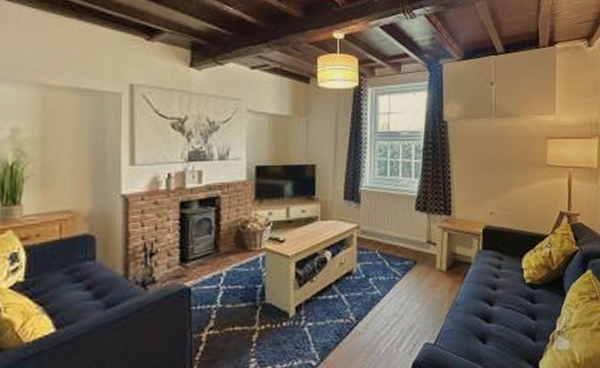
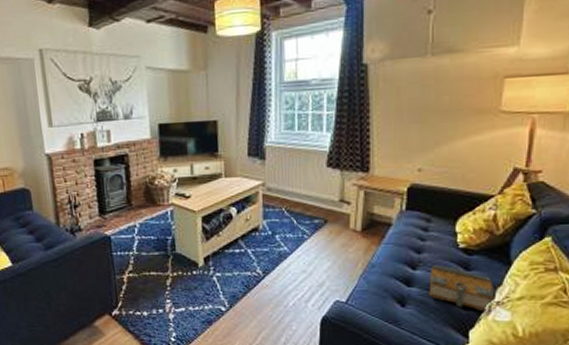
book: none [504,300,557,343] -> present [428,265,495,313]

